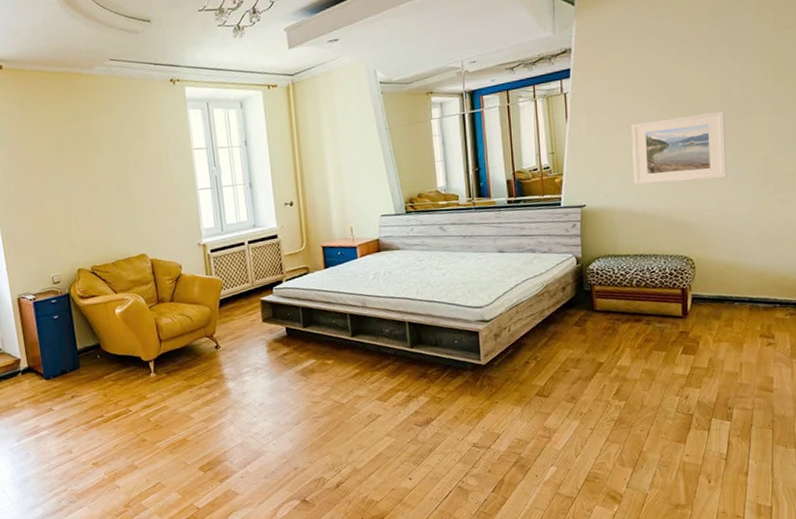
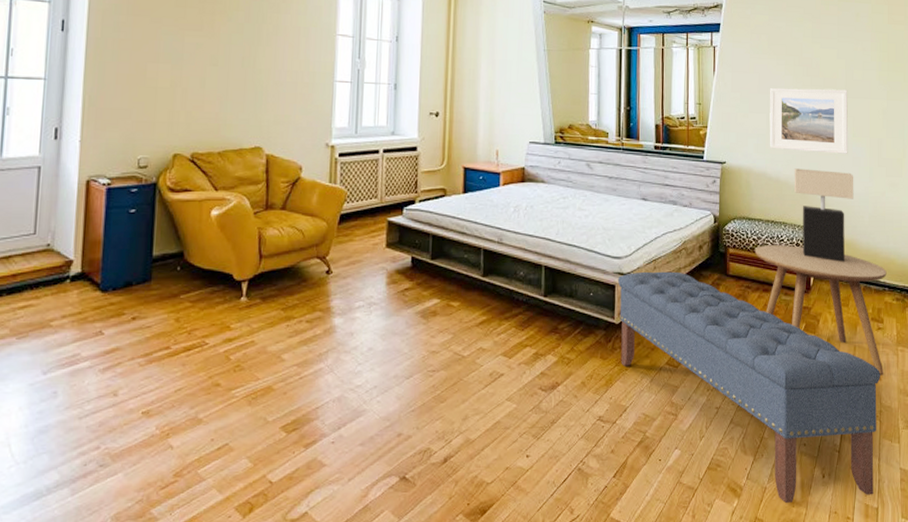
bench: none [481,313,772,506] -> present [618,271,880,503]
side table: none [623,275,777,388] -> present [754,245,887,376]
table lamp: none [663,196,736,286] -> present [794,168,854,262]

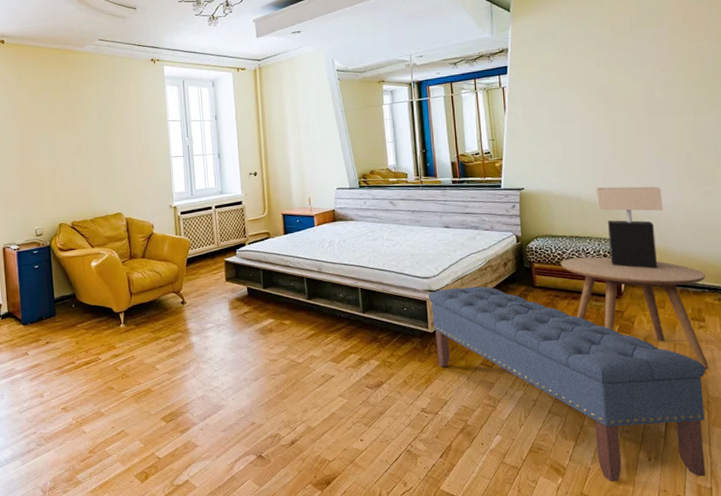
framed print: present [769,87,848,154] -> none [564,110,653,172]

